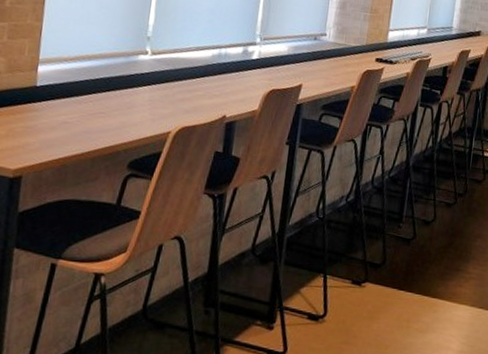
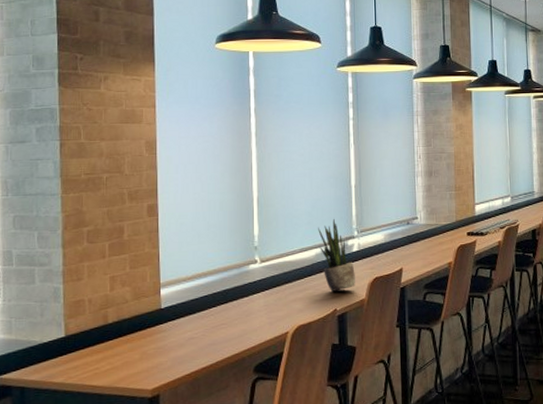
potted plant: none [217,21,251,98] -> present [318,219,355,291]

